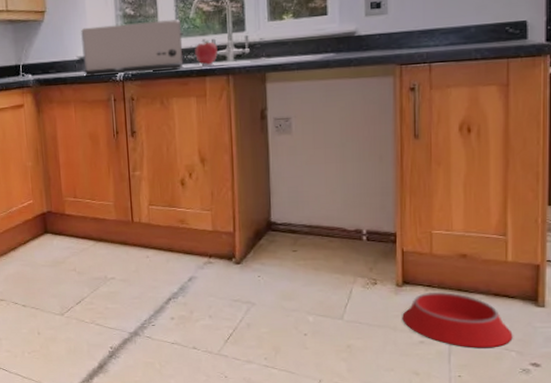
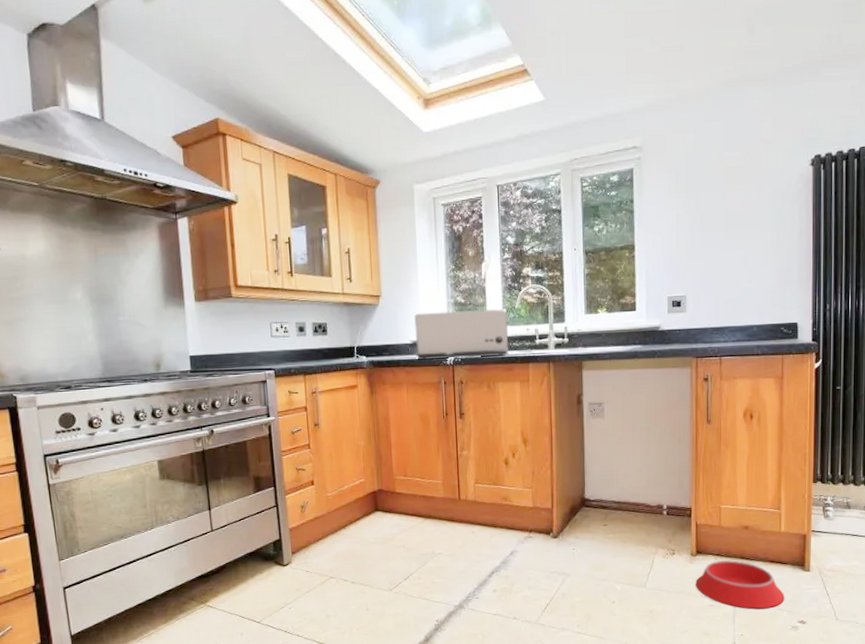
fruit: present [195,40,218,65] -> none [519,329,540,352]

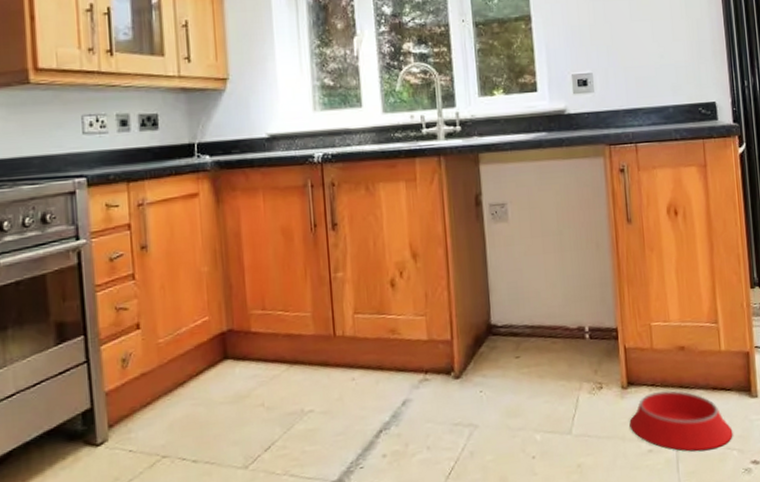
toaster: present [414,309,510,360] -> none [271,92,390,158]

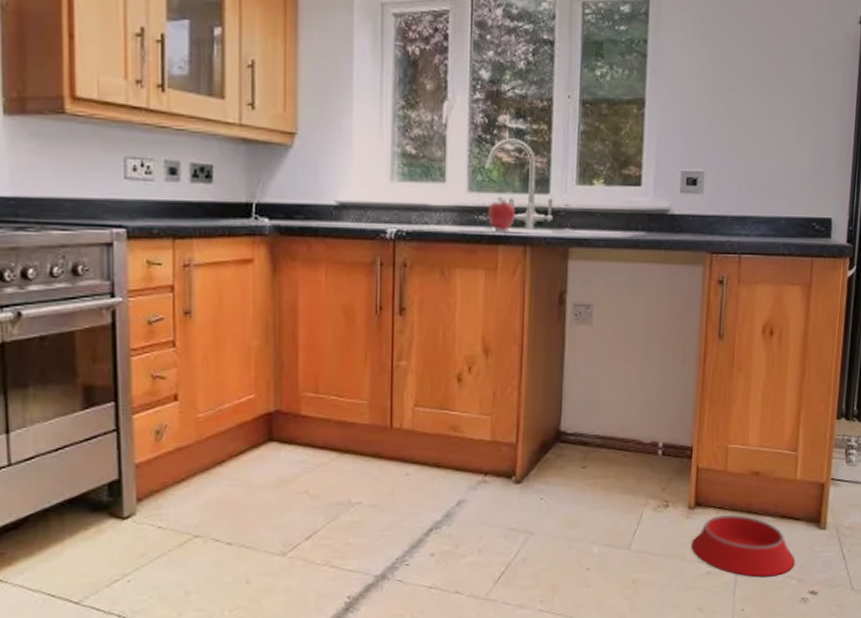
fruit: none [402,116,427,145] -> present [488,199,515,230]

